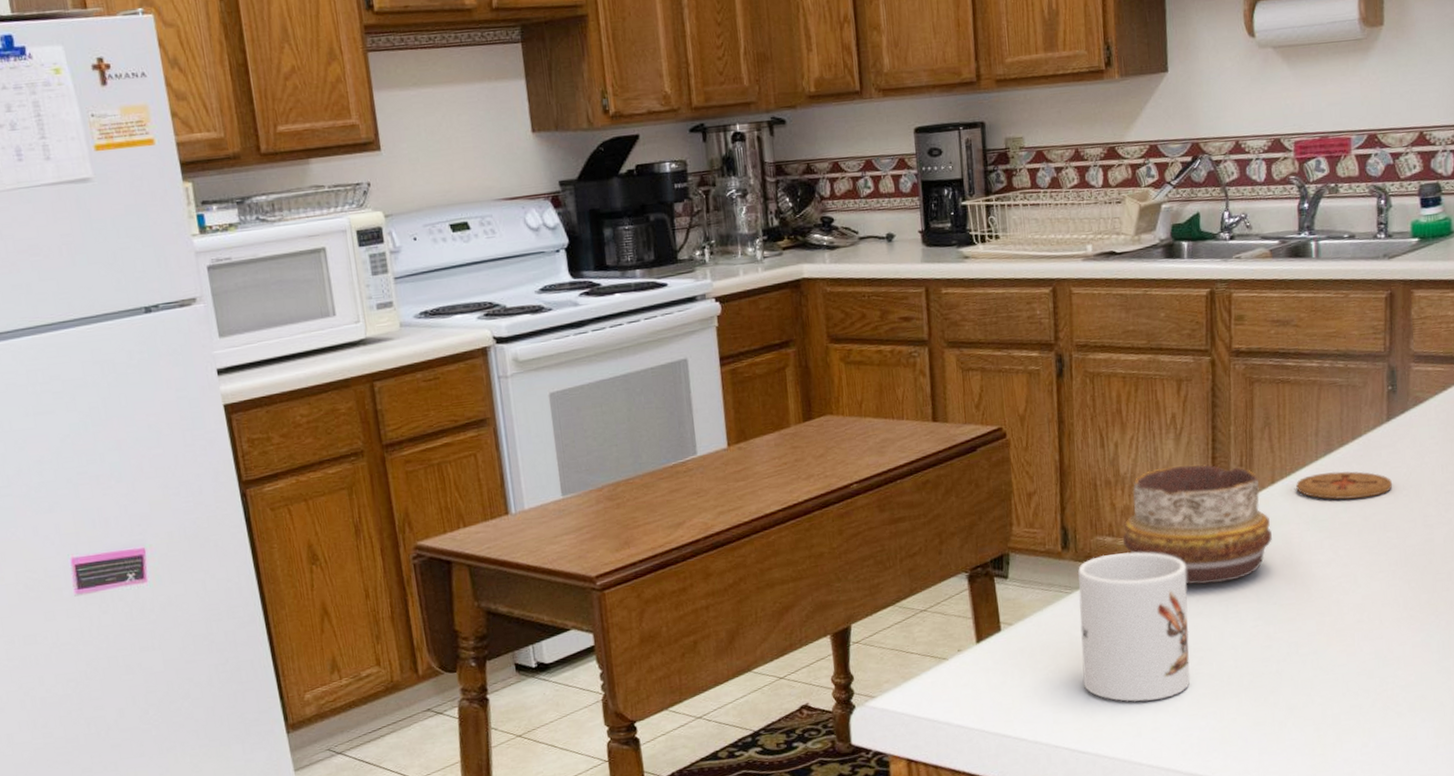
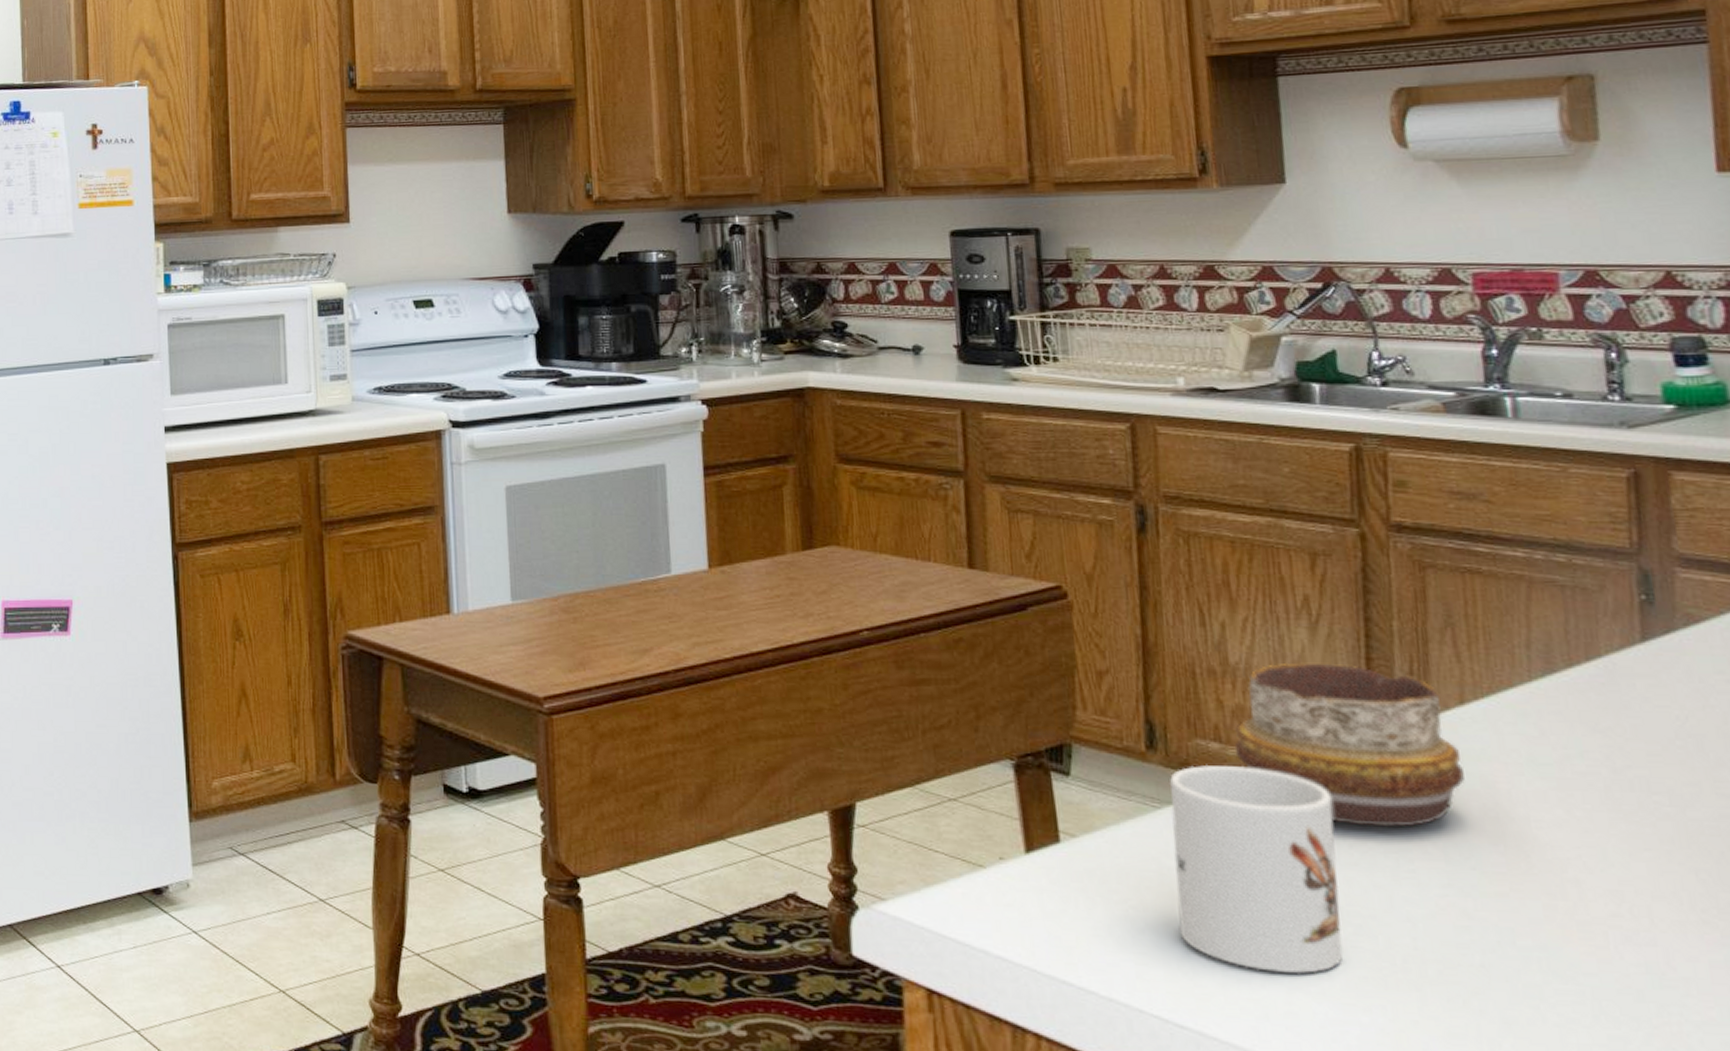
coaster: present [1296,471,1393,500] -> none [1499,700,1658,743]

